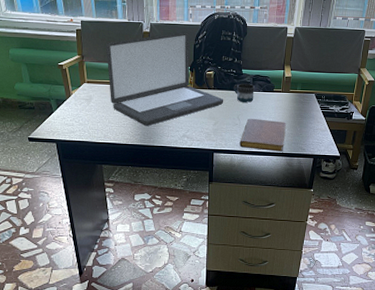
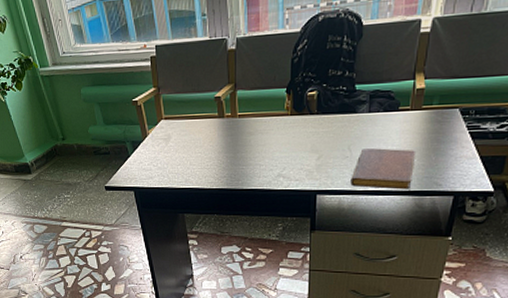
laptop: present [106,32,224,126] -> none [185,43,331,166]
mug: present [233,83,256,103] -> none [343,102,373,128]

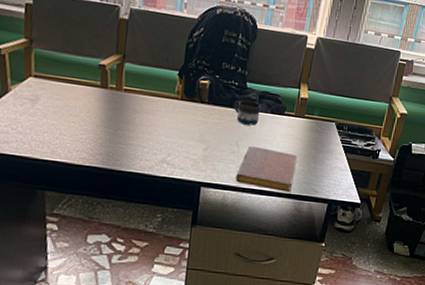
mug: none [343,102,373,128] -> present [233,99,262,126]

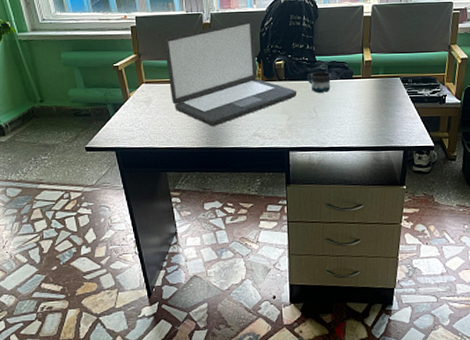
laptop: none [65,24,220,144] -> present [164,20,298,126]
notebook: present [235,146,298,193] -> none [318,110,370,146]

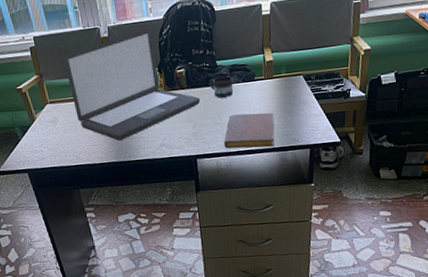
notebook: none [318,110,370,146] -> present [224,112,275,149]

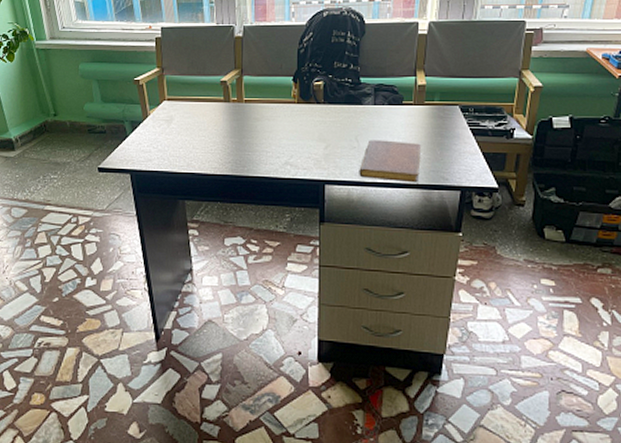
laptop: present [64,29,201,141] -> none [190,34,337,151]
mug: present [208,75,234,98] -> none [349,94,378,119]

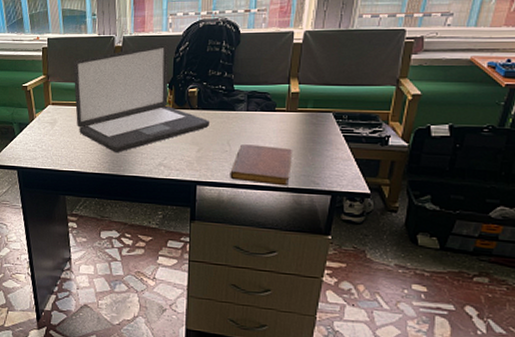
laptop: none [190,34,337,151] -> present [73,44,210,152]

